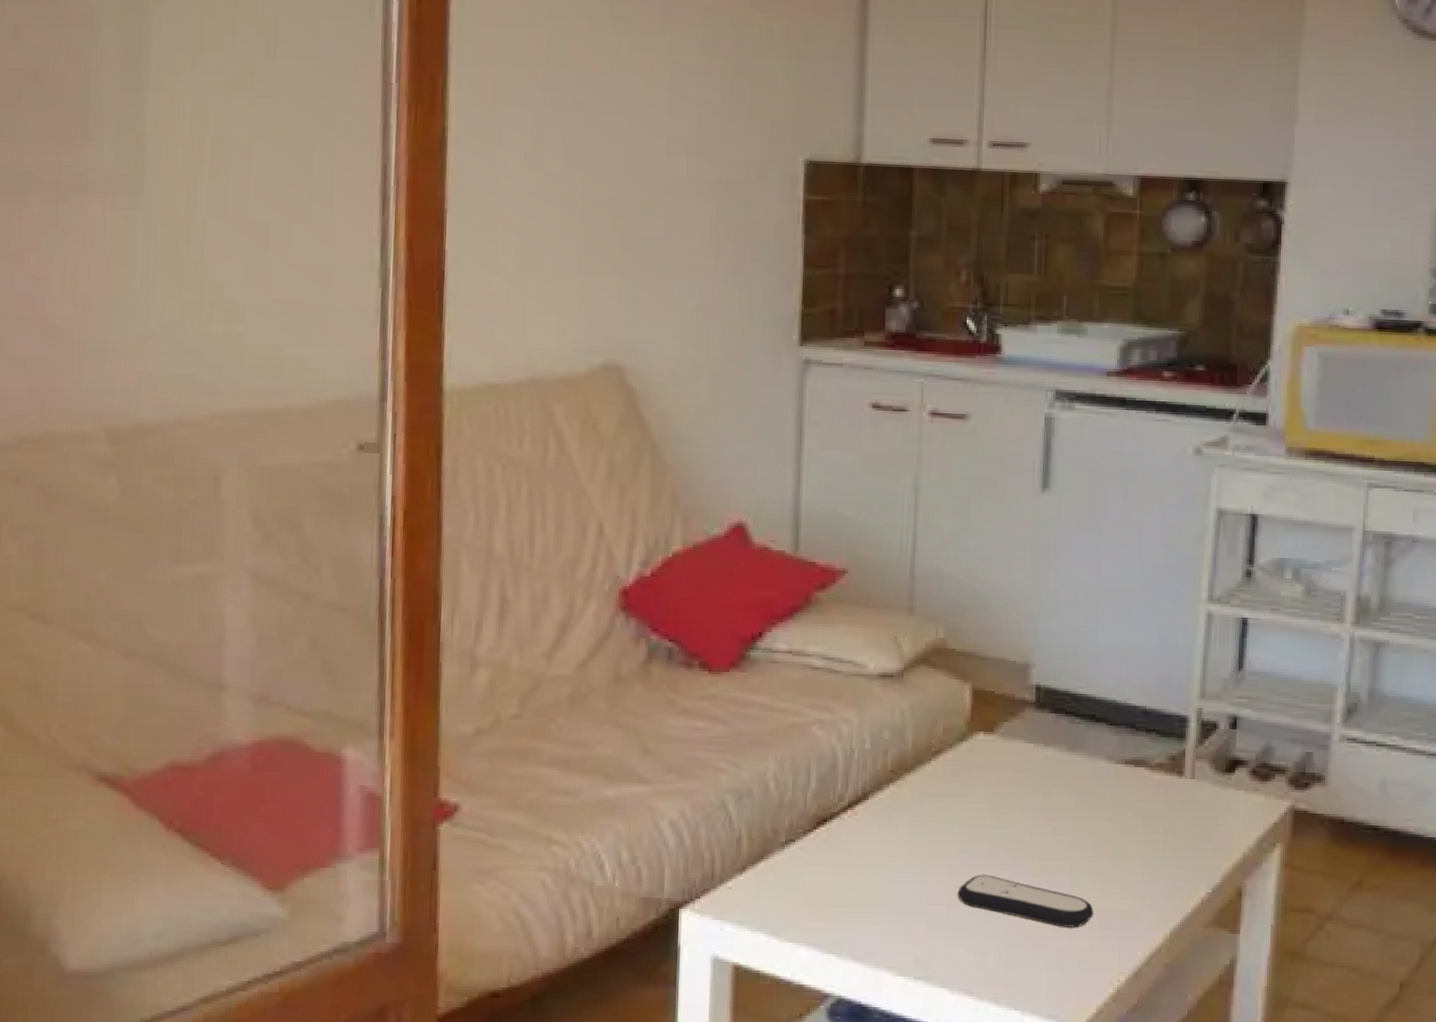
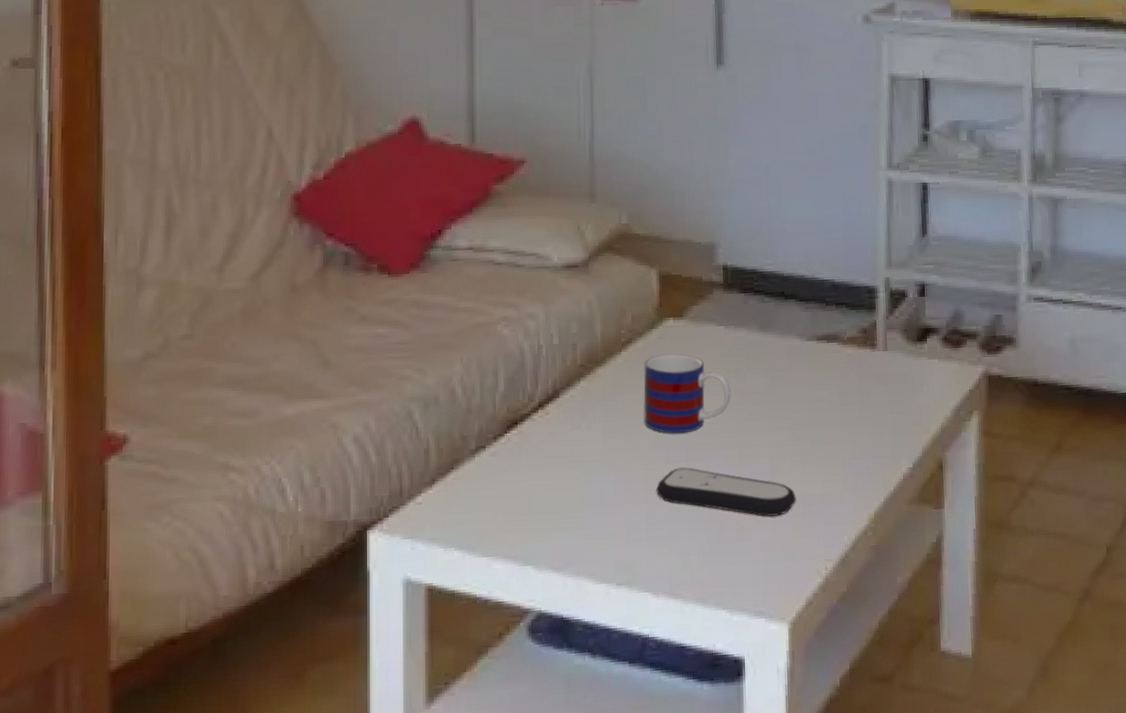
mug: none [949,767,1036,843] -> present [643,354,731,434]

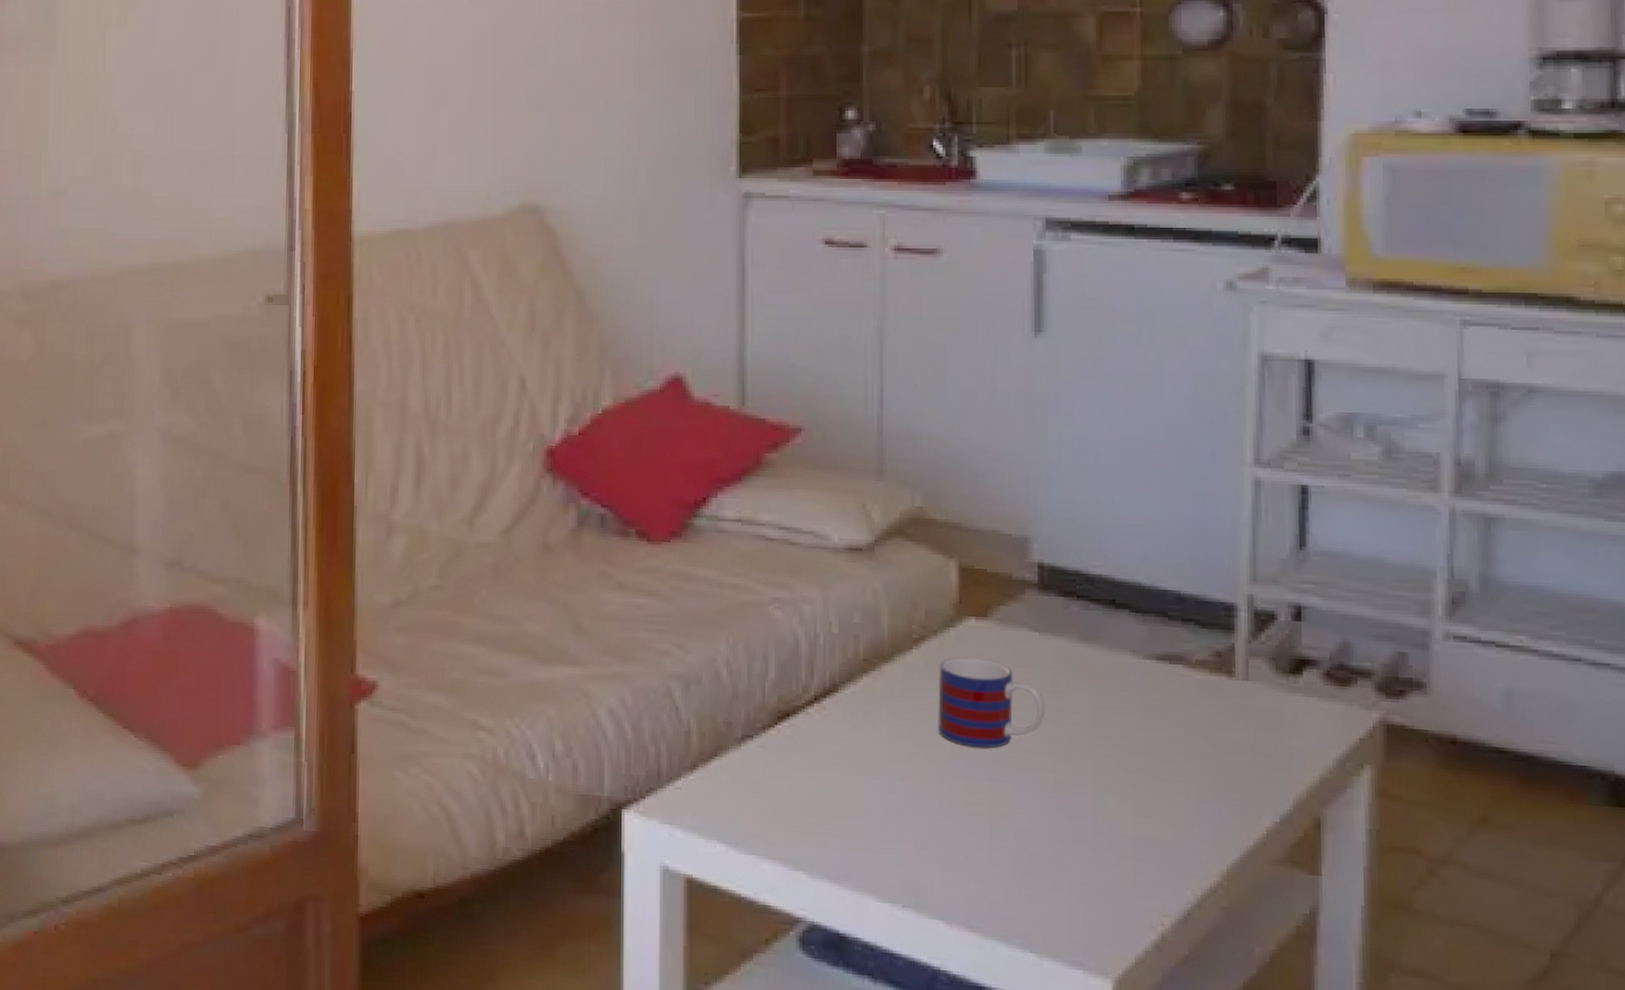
remote control: present [656,467,796,517] -> none [951,786,1126,857]

